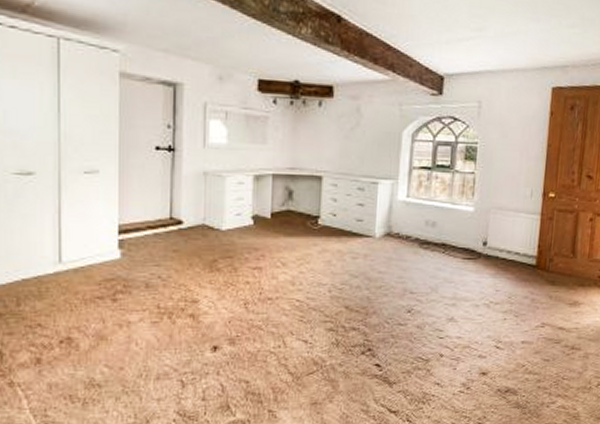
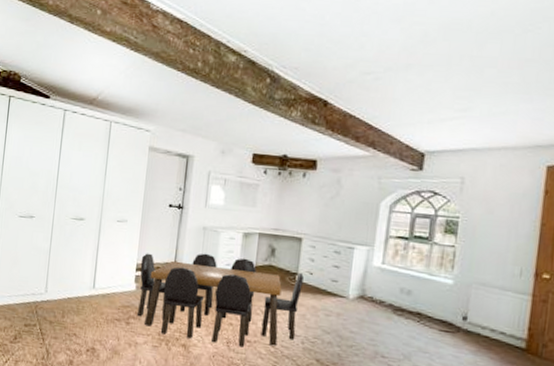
dining table: none [124,203,326,307] -> present [137,253,304,347]

